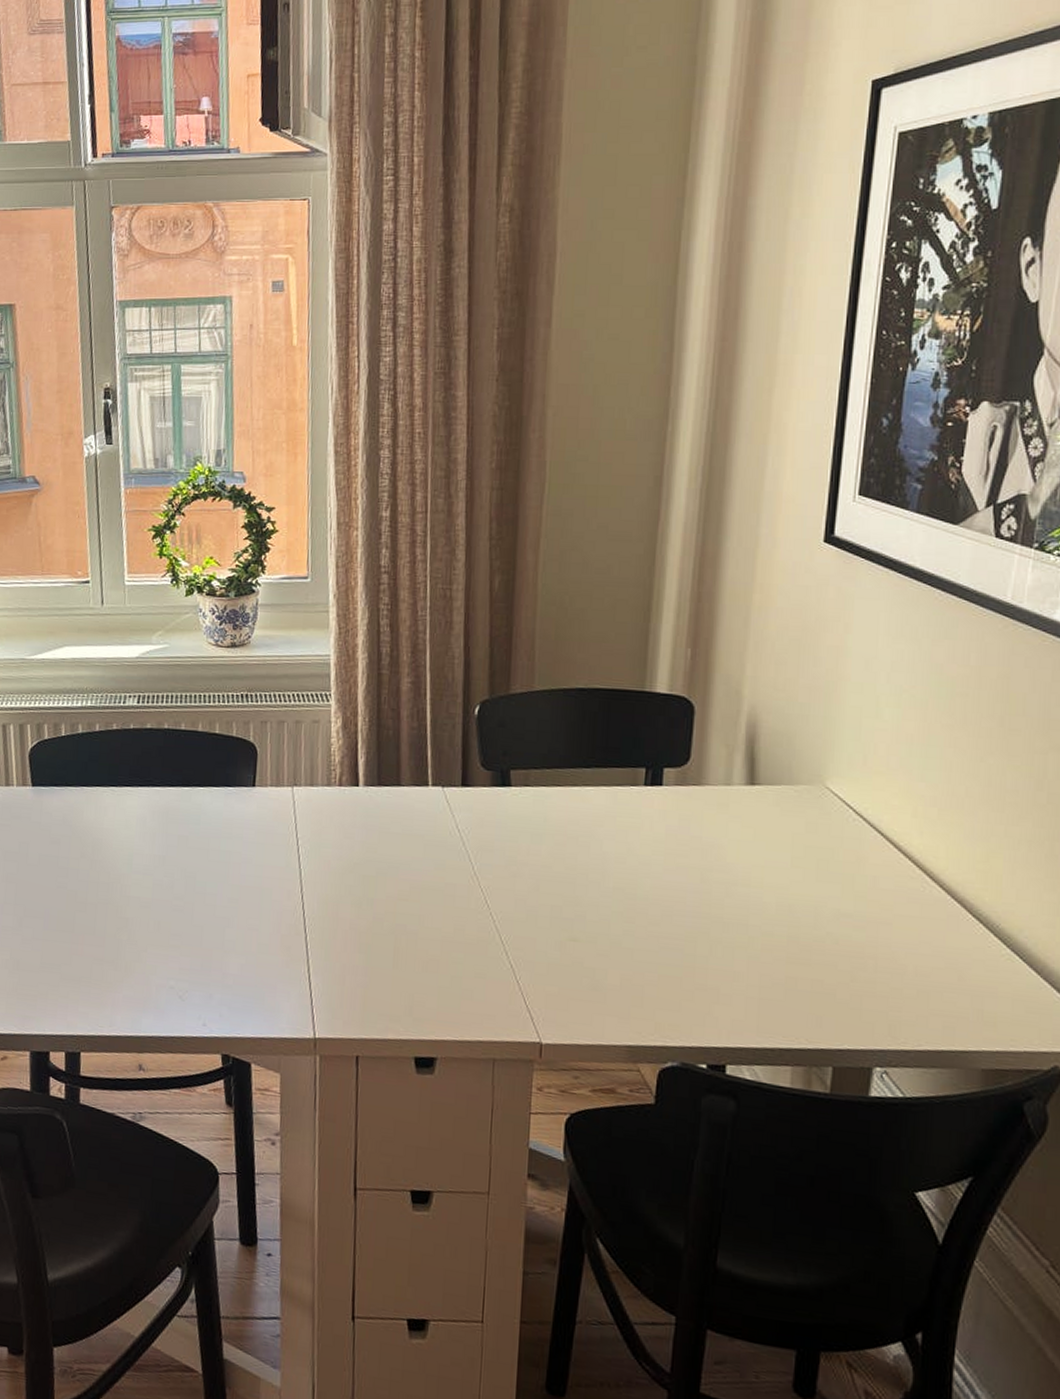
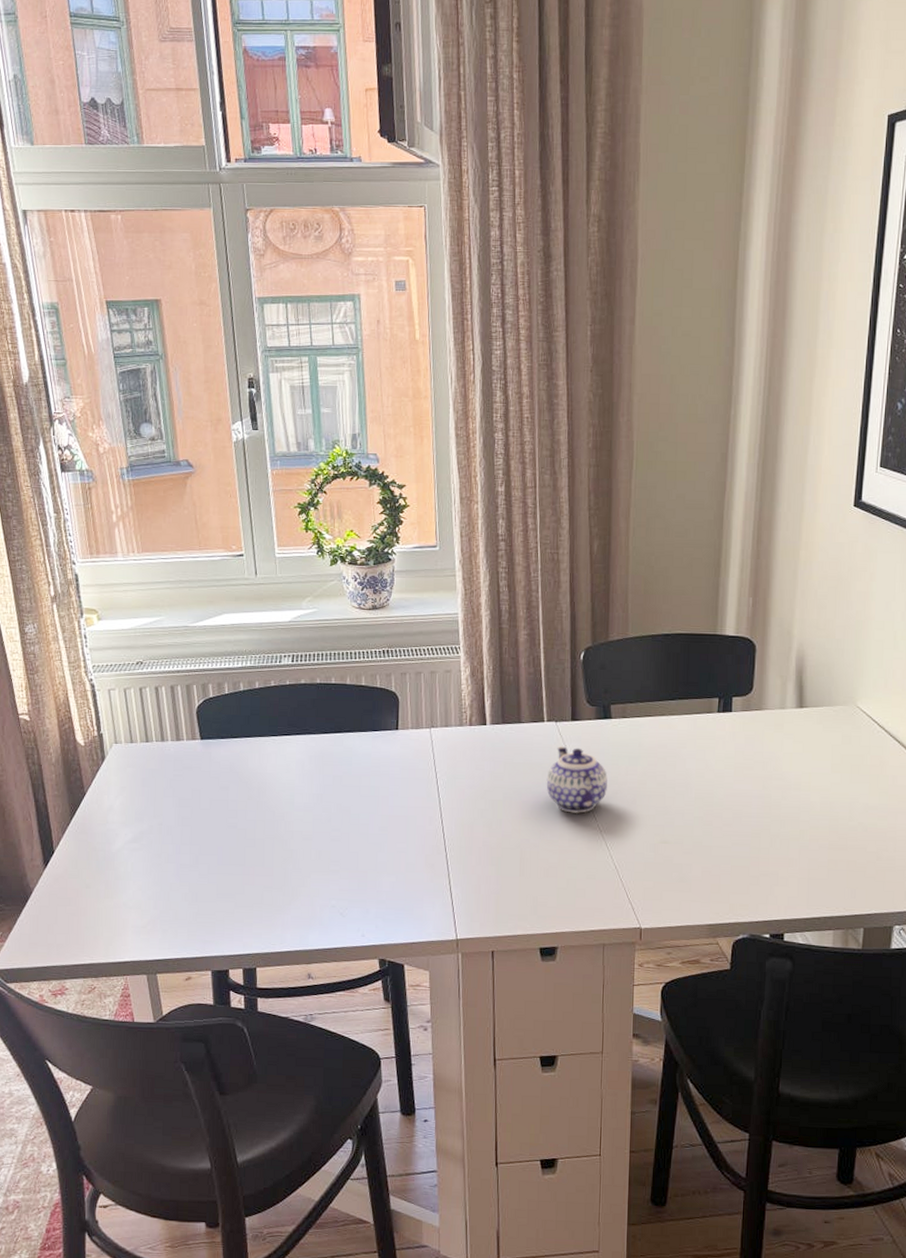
teapot: none [428,815,504,898] -> present [546,746,607,813]

